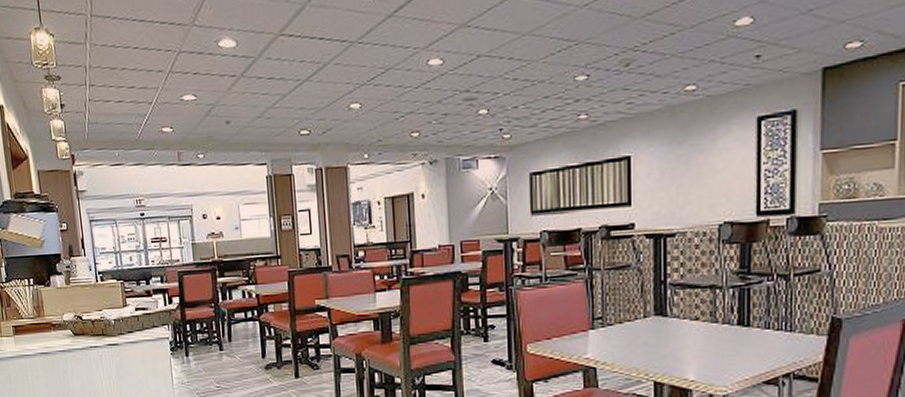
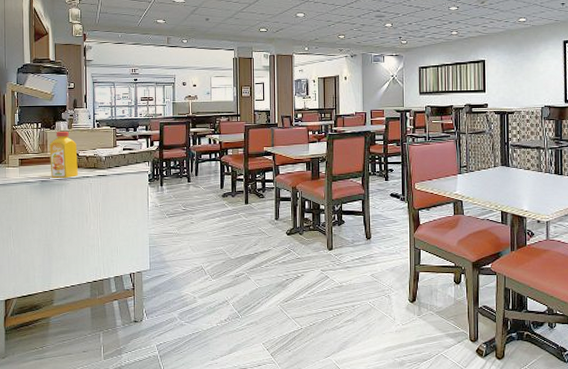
juice bottle: none [46,288,84,351] -> present [50,132,78,179]

